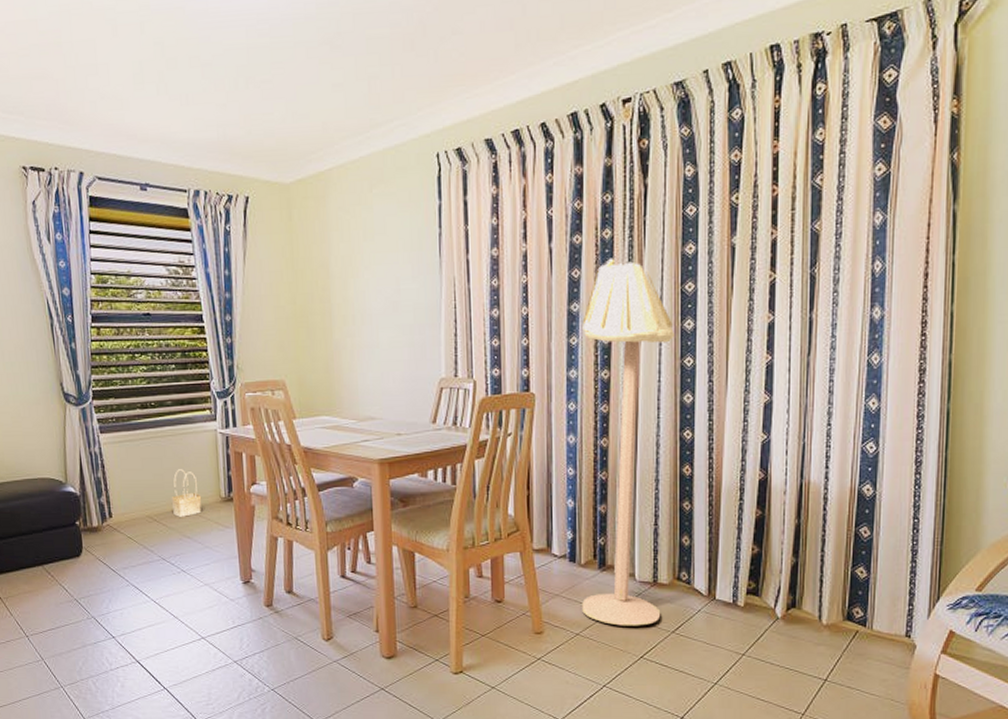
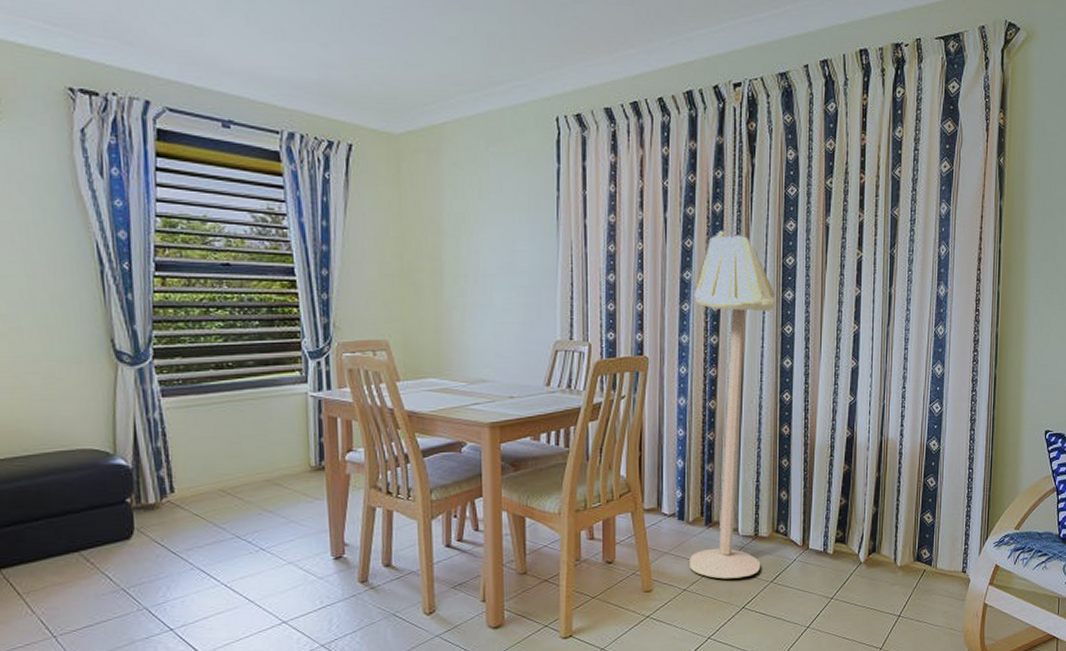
basket: present [171,469,202,517] -> none [249,436,288,489]

